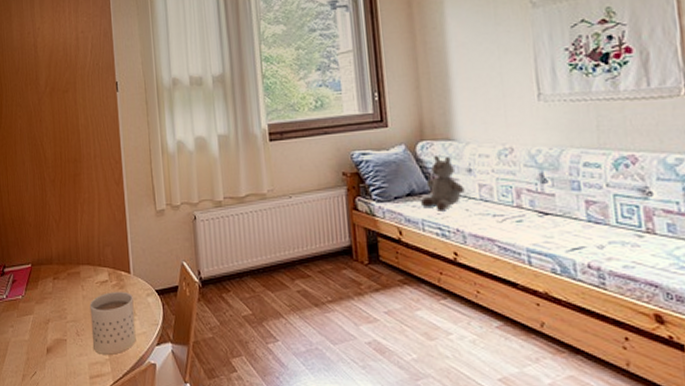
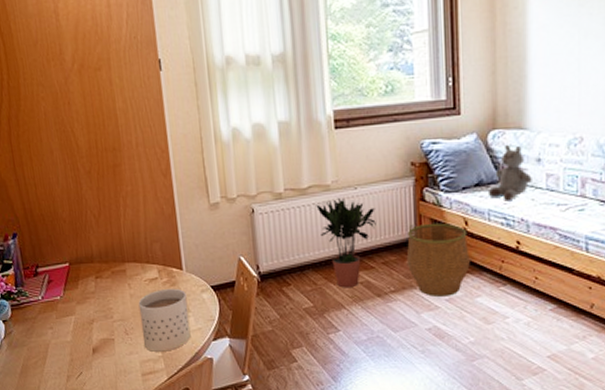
potted plant: none [253,206,311,296] -> present [316,197,376,288]
basket: none [342,232,407,308] -> present [406,223,470,296]

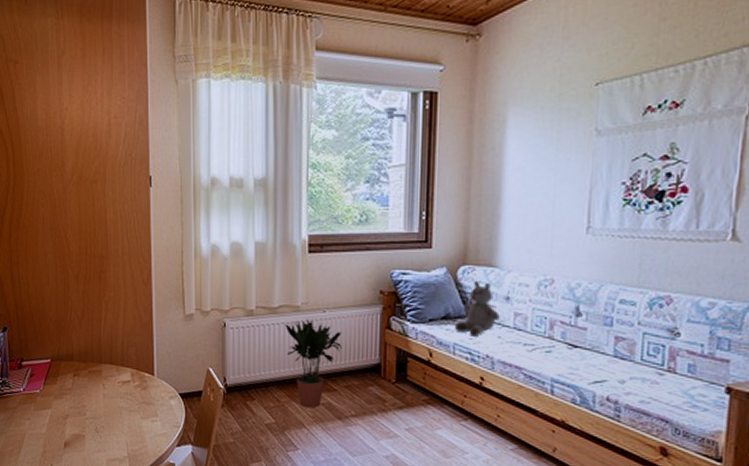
mug: present [138,288,191,352] -> none [110,391,156,453]
basket: present [406,223,470,296] -> none [369,351,432,426]

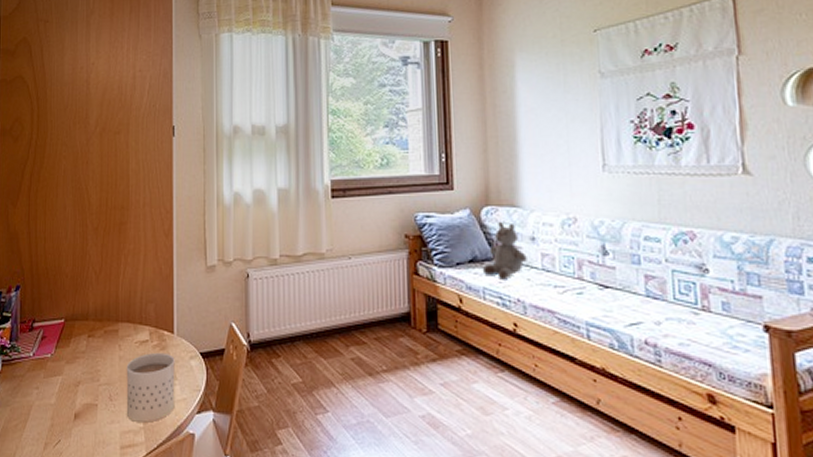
mug: none [110,391,156,453] -> present [126,352,175,423]
potted plant: present [285,319,342,408] -> none [310,266,369,364]

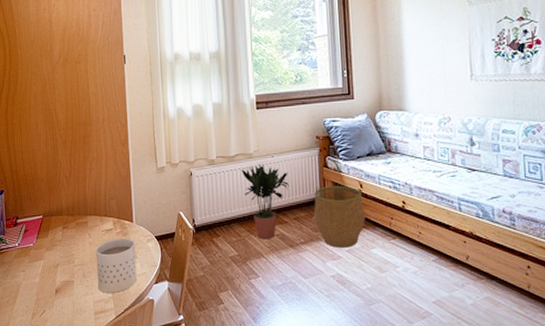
potted plant: none [310,266,369,364] -> present [241,164,289,240]
basket: none [399,298,465,380] -> present [313,185,365,248]
stuffed bear: present [482,221,527,280] -> none [377,122,413,168]

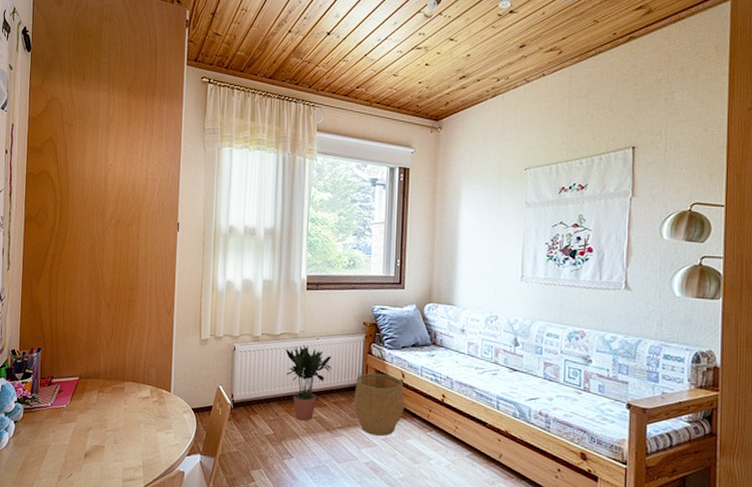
mug: present [95,238,137,293] -> none [128,406,171,462]

